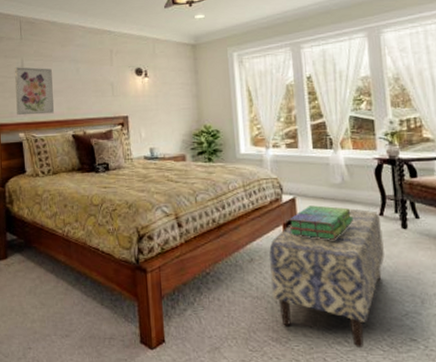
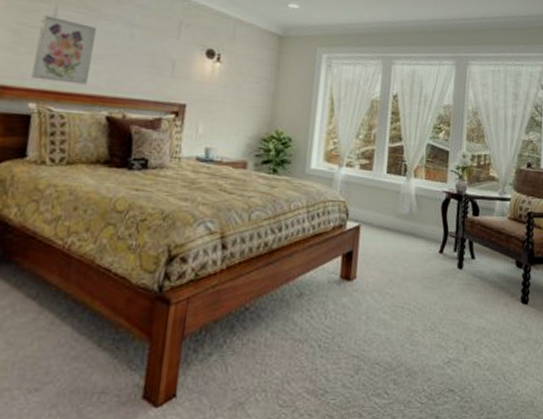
bench: present [269,208,385,349] -> none [317,243,440,401]
stack of books: present [289,205,354,240] -> none [347,236,415,276]

